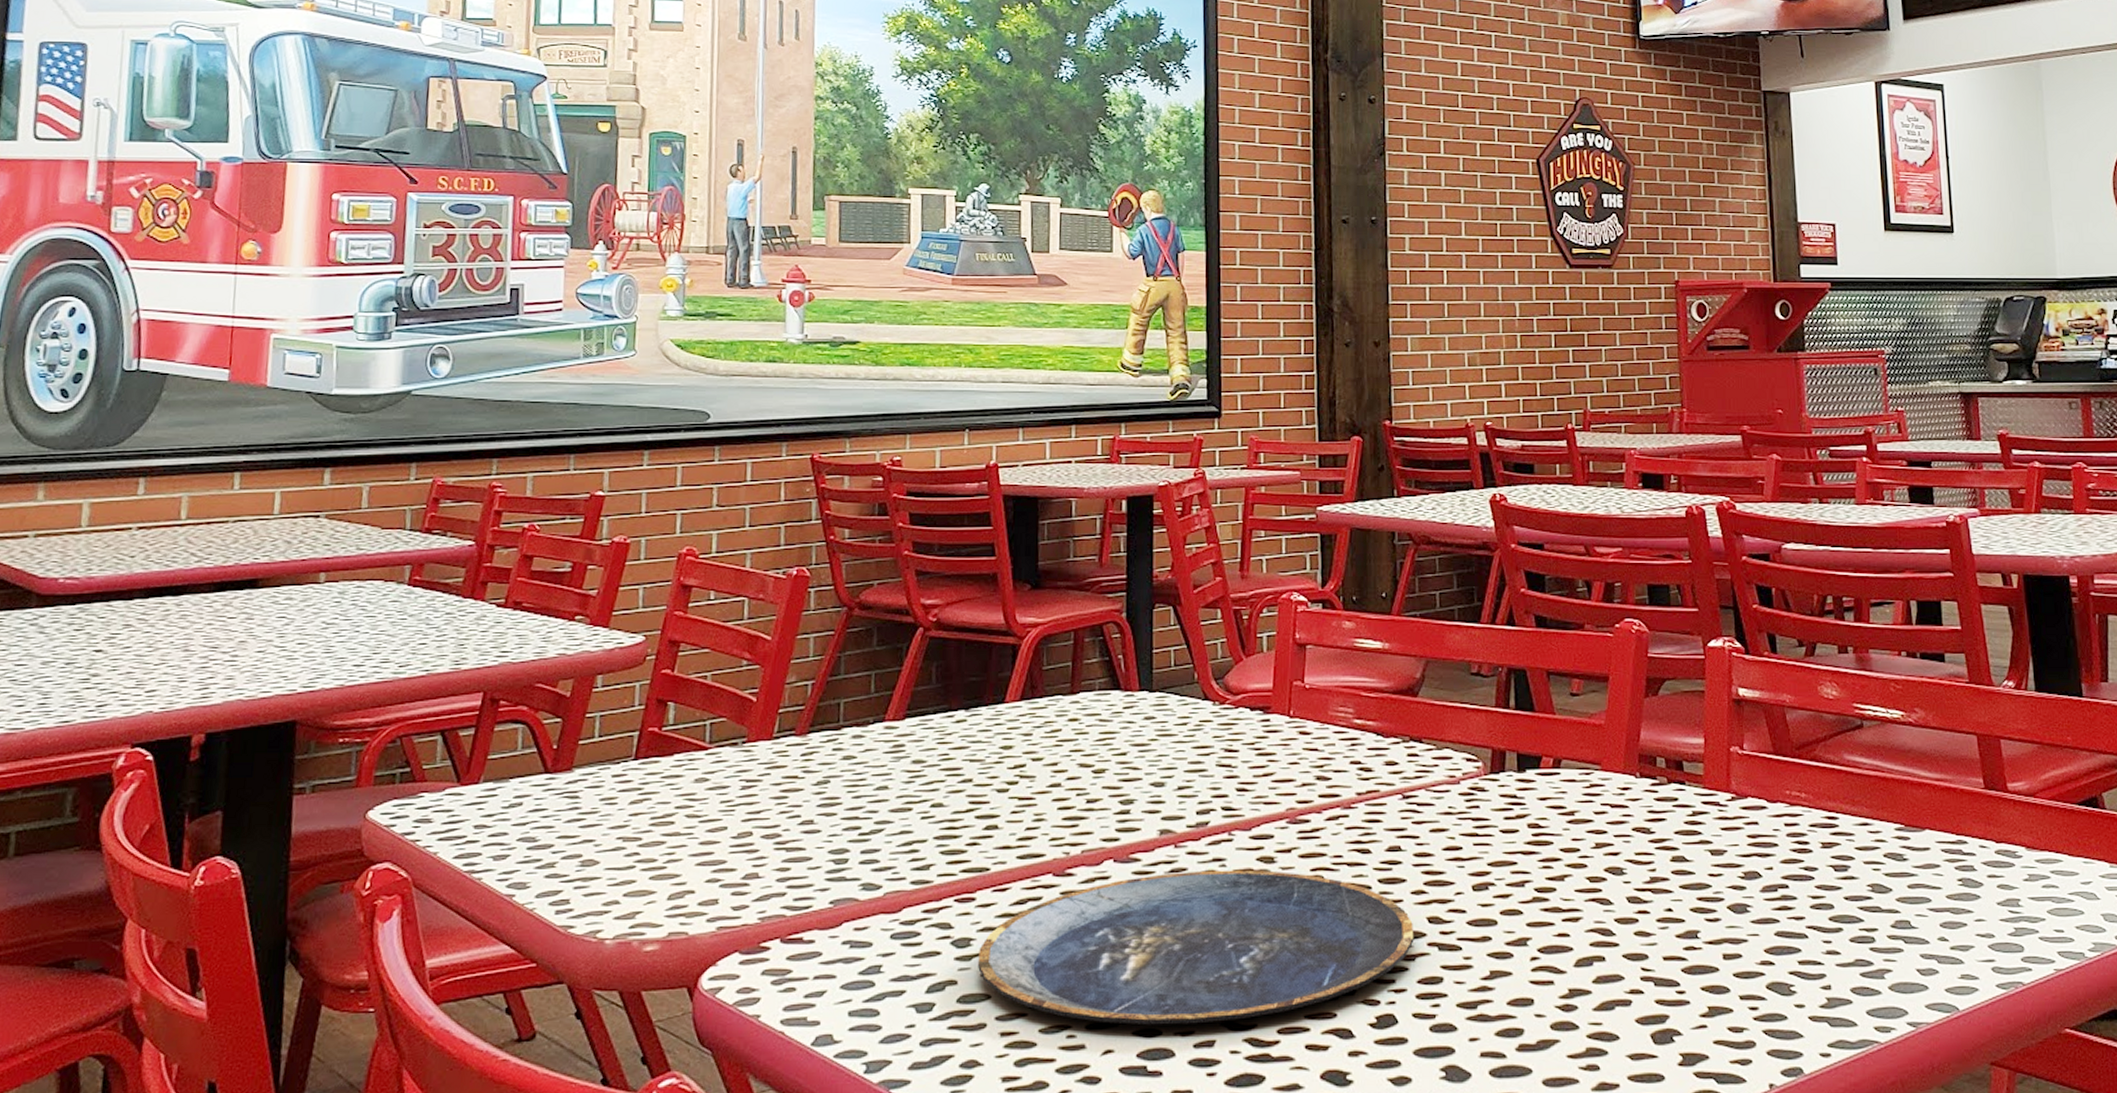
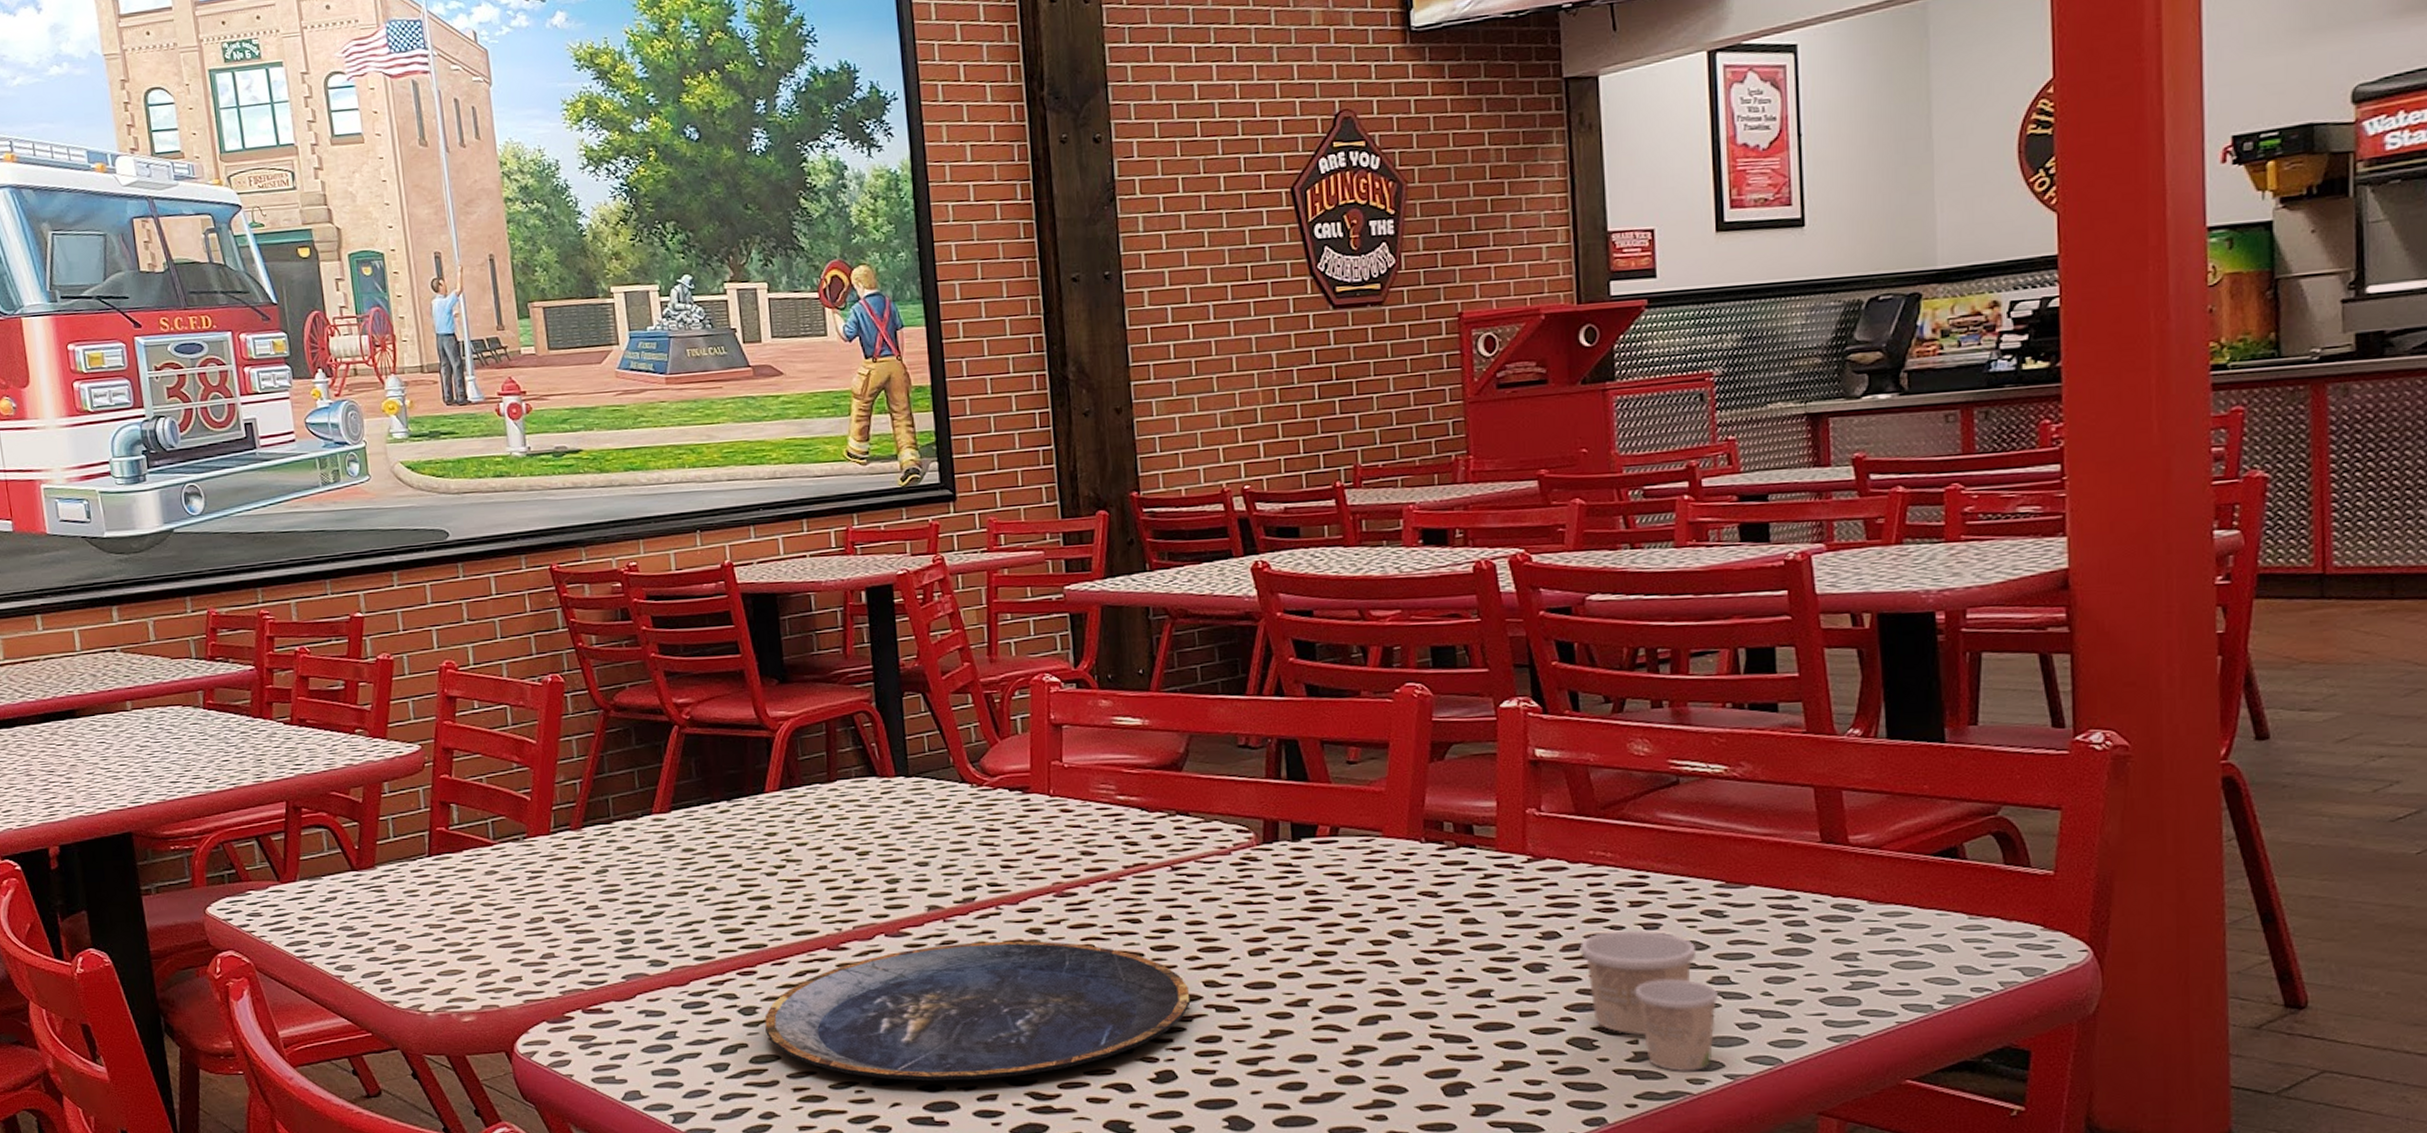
paper cup: none [1779,871,1902,1019] -> present [1580,930,1719,1071]

